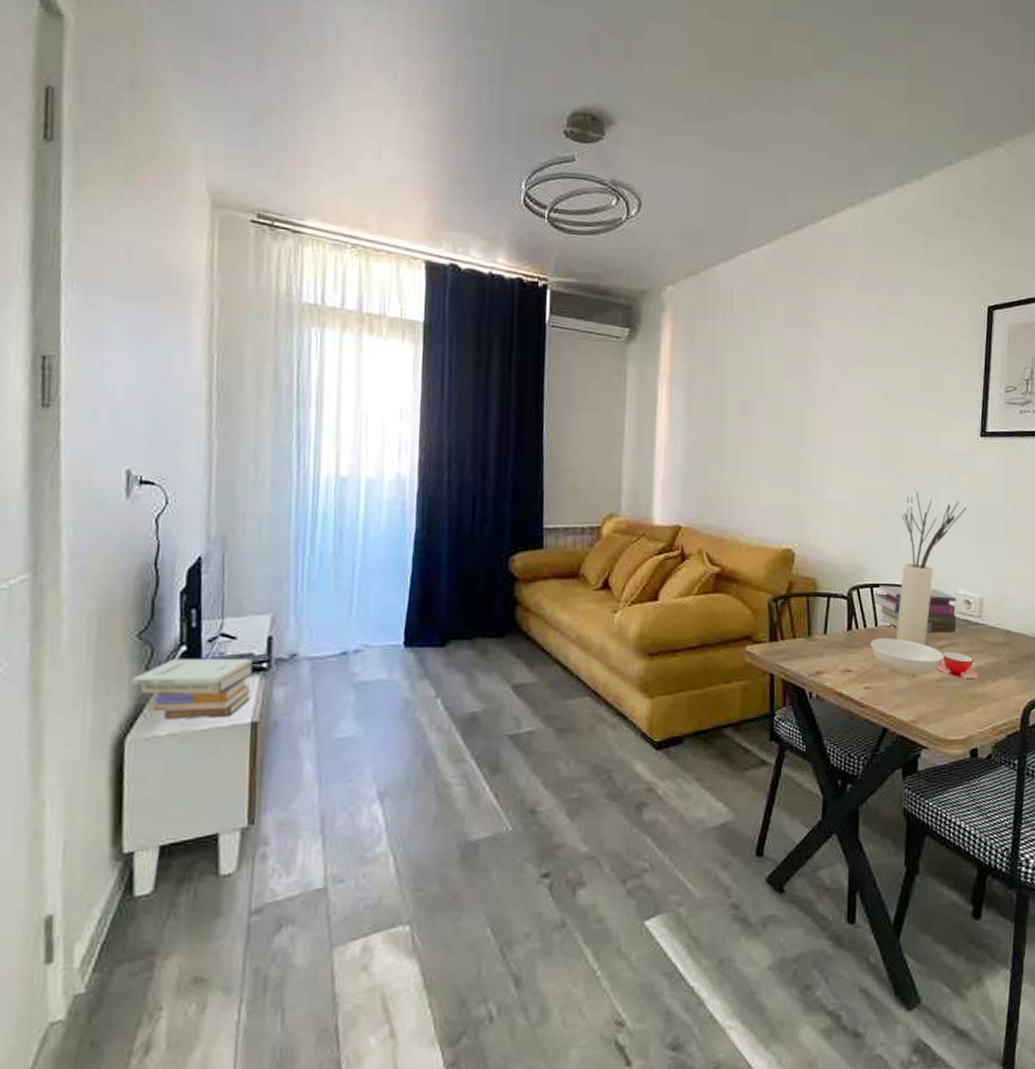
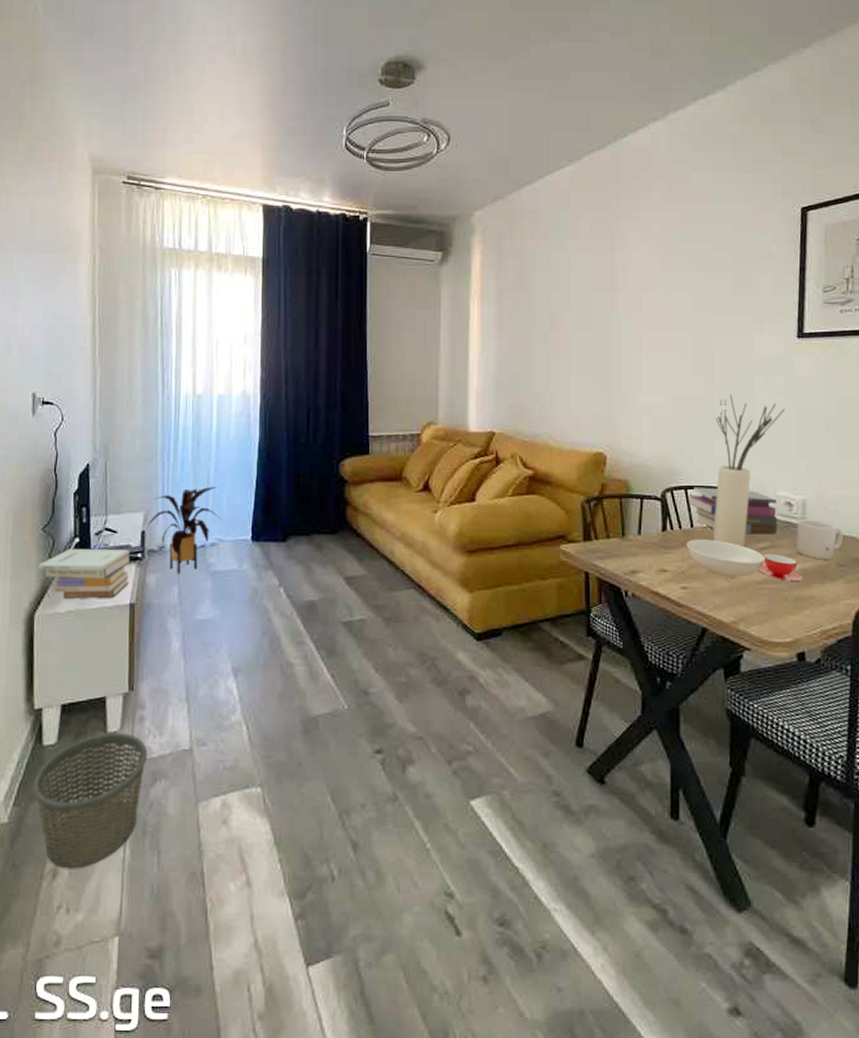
basket: none [119,874,271,1041] -> present [32,733,148,869]
house plant: none [274,584,368,686] -> present [146,486,222,574]
mug: none [973,617,1016,657] -> present [796,519,844,560]

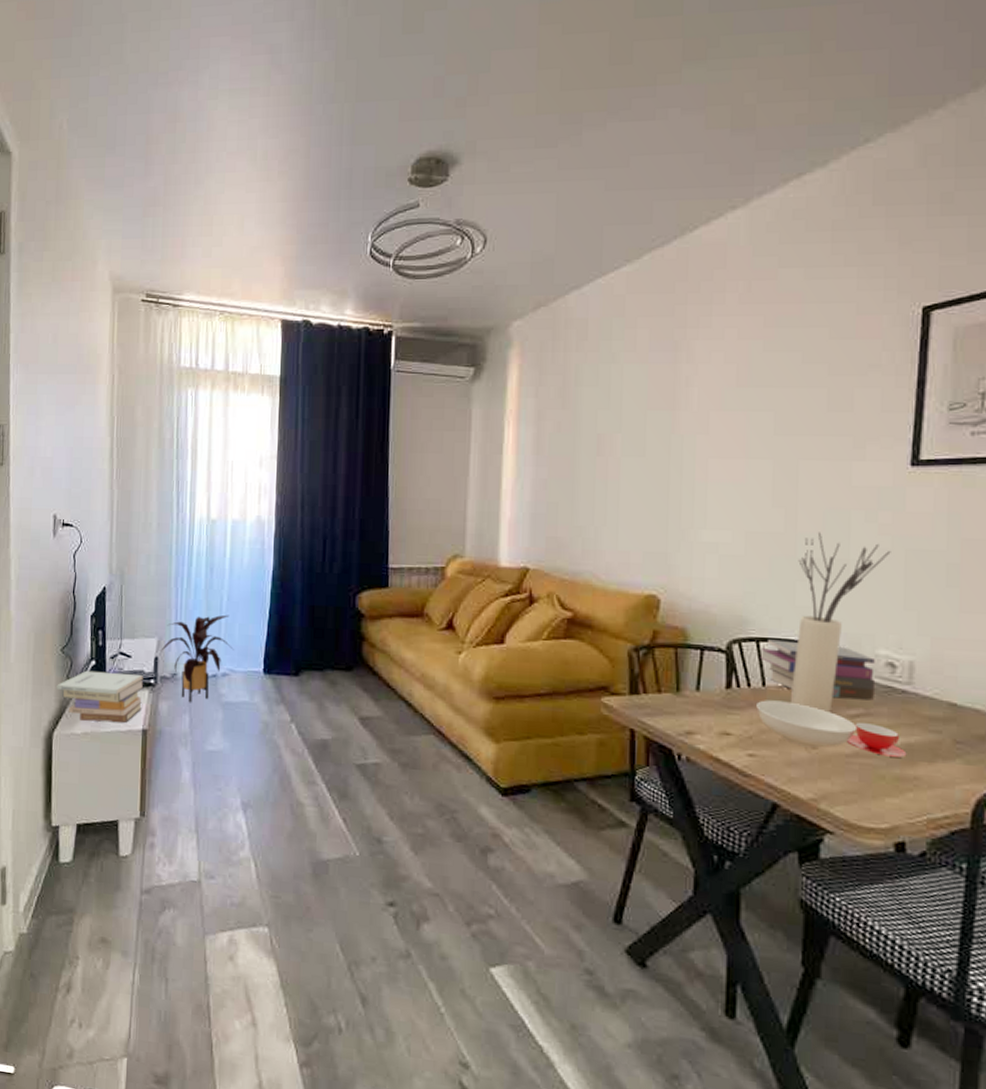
basket: present [32,733,148,869] -> none [49,856,158,986]
mug: present [796,519,844,560] -> none [899,684,964,735]

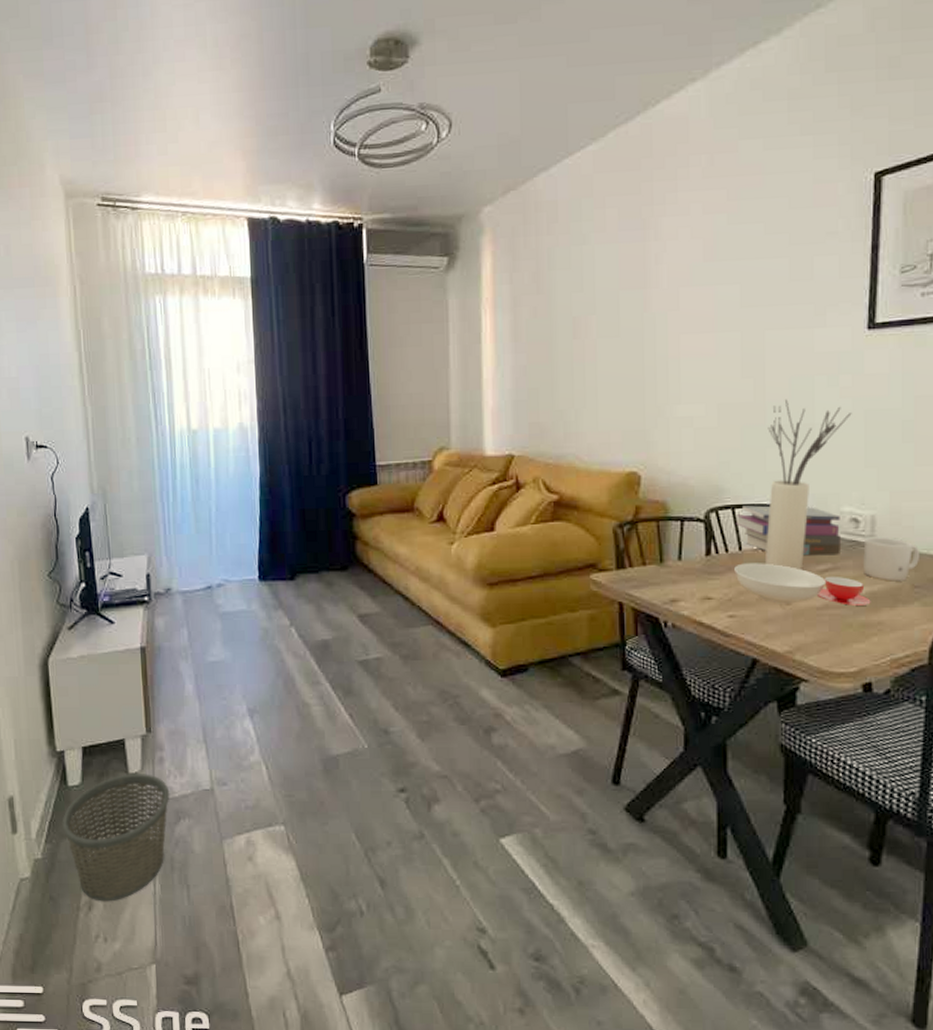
basket: none [49,856,158,986] -> present [62,774,170,902]
books: present [56,670,144,723] -> none [47,592,138,644]
house plant: present [159,614,234,703] -> none [151,525,227,617]
mug: none [899,684,964,735] -> present [863,537,921,582]

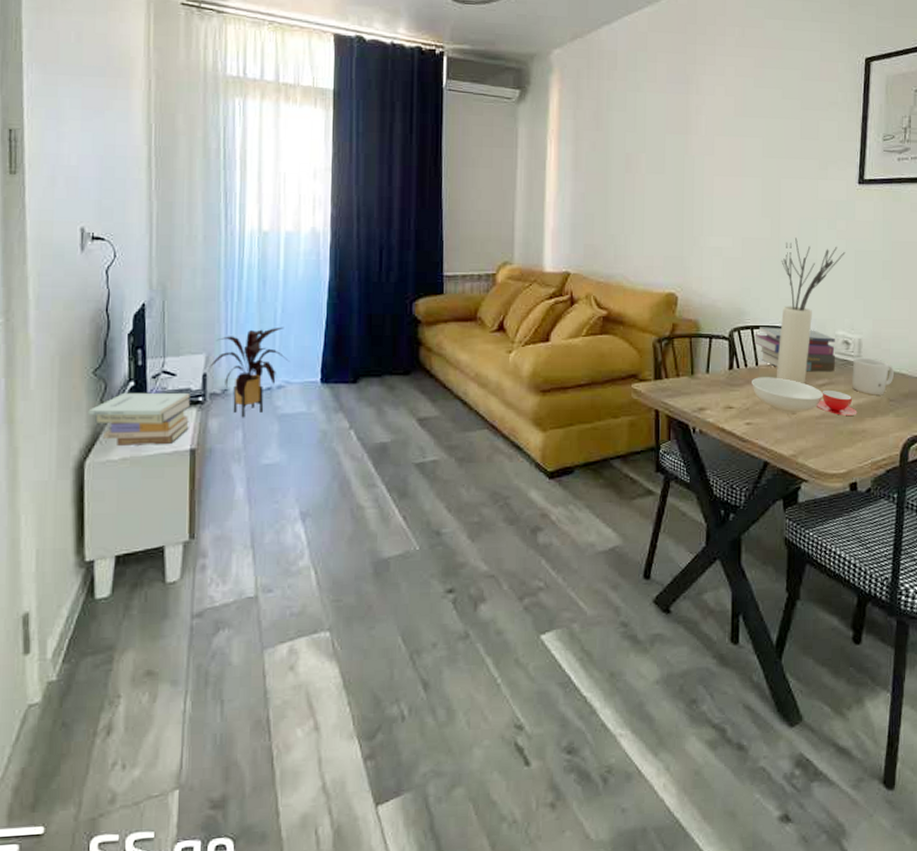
books: none [47,592,138,644] -> present [88,392,191,446]
basket: present [62,774,170,902] -> none [84,583,210,724]
house plant: none [151,525,227,617] -> present [208,327,289,418]

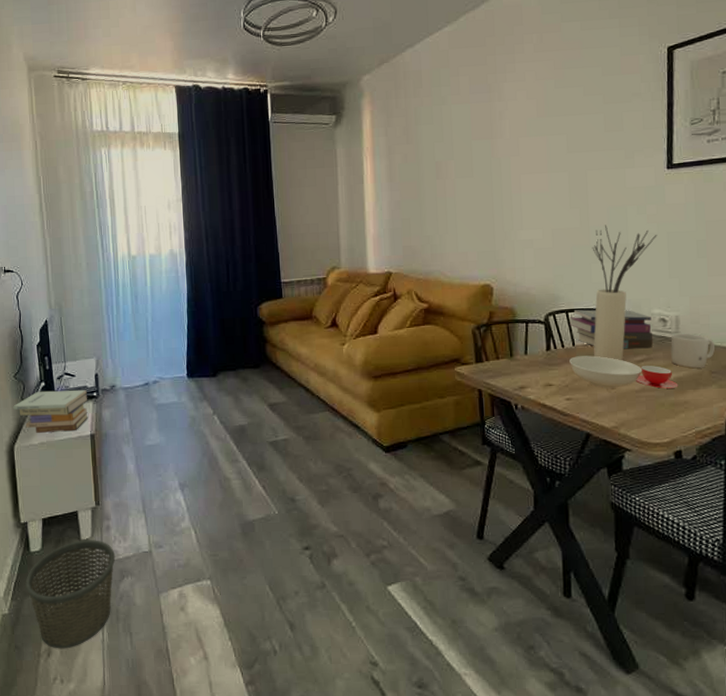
basket: none [84,583,210,724] -> present [25,540,116,649]
house plant: present [208,327,289,418] -> none [99,333,161,408]

